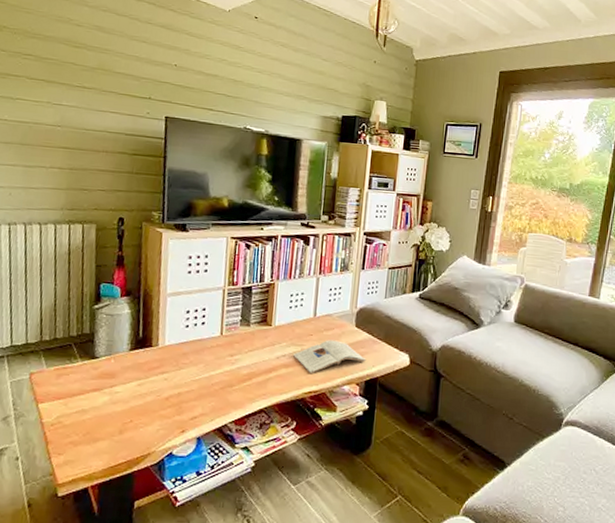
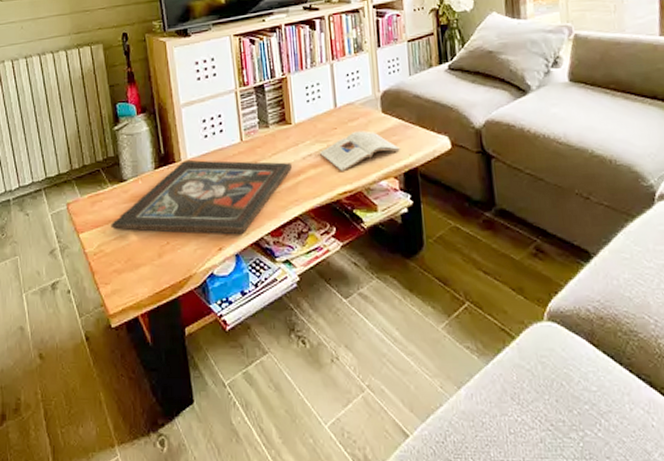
religious icon: none [74,345,265,420] -> present [111,159,292,235]

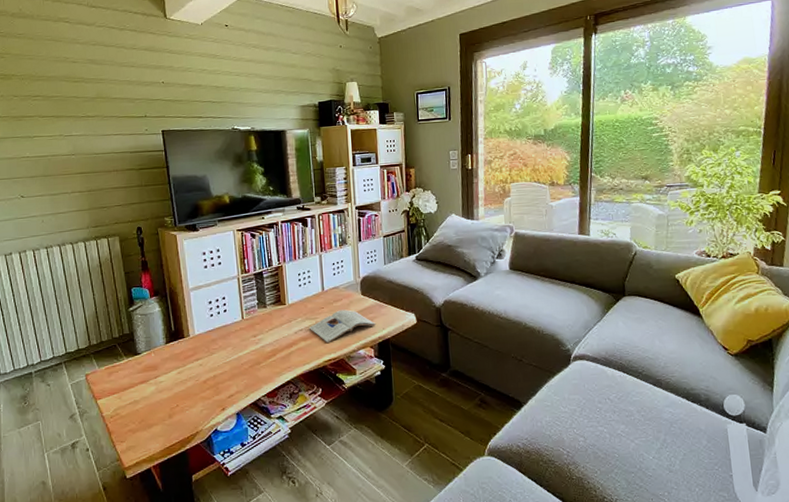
religious icon: present [111,159,292,235] -> none [126,335,285,397]

